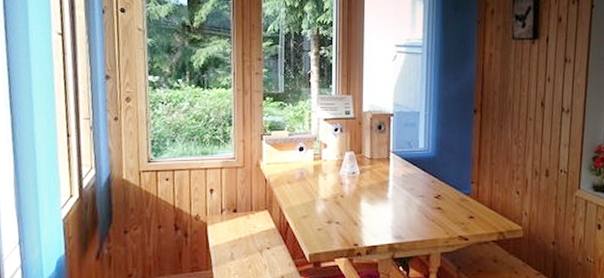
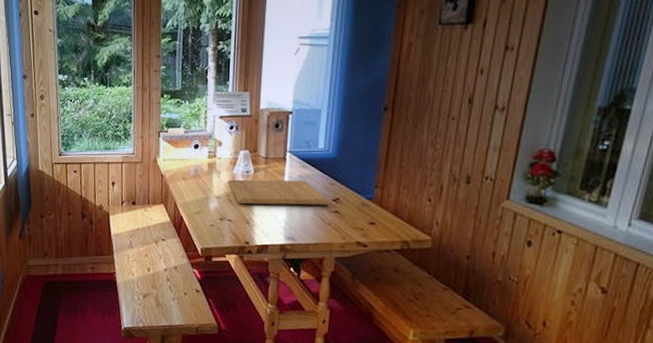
chopping board: none [334,179,434,206] -> present [227,179,331,206]

